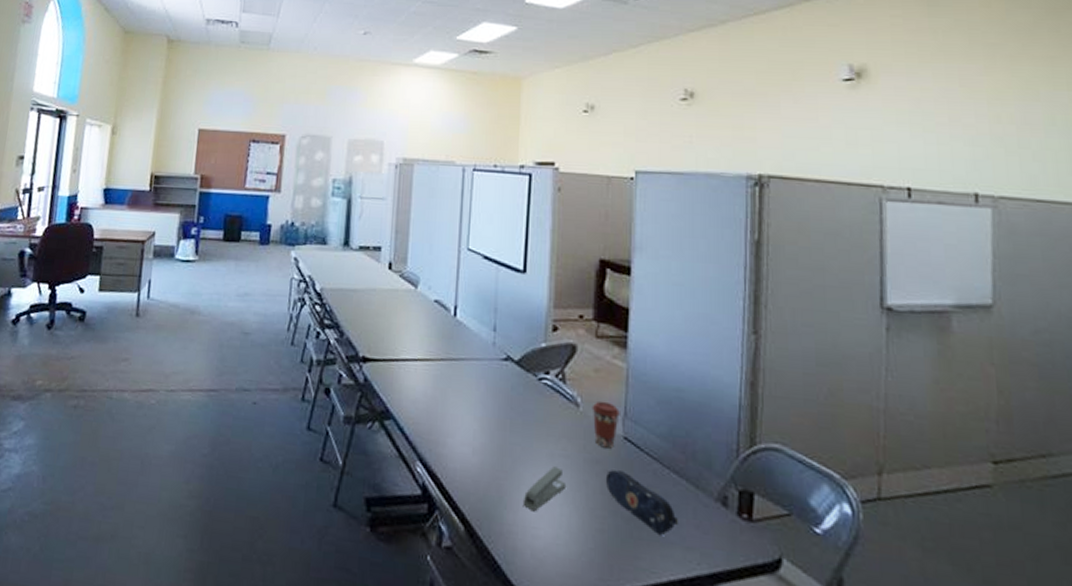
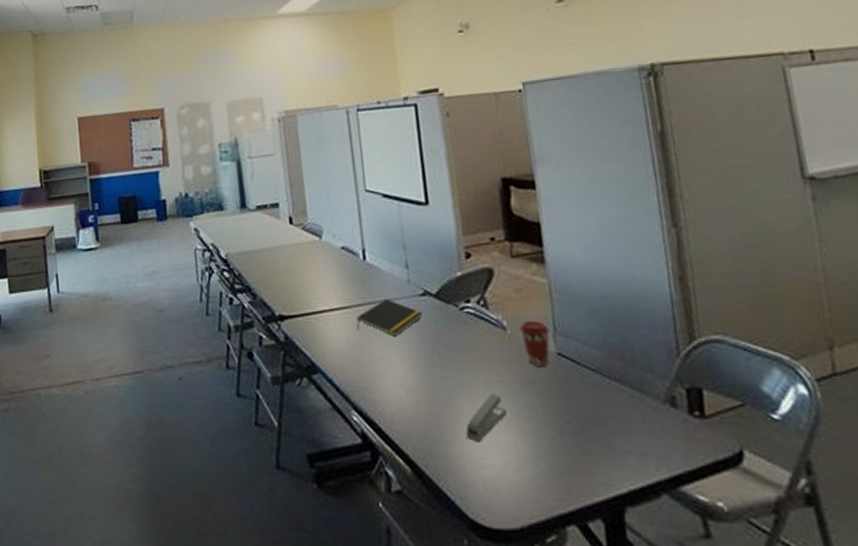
notepad: none [437,358,502,396] -> present [356,299,423,336]
pencil case: present [605,470,678,535] -> none [545,388,629,446]

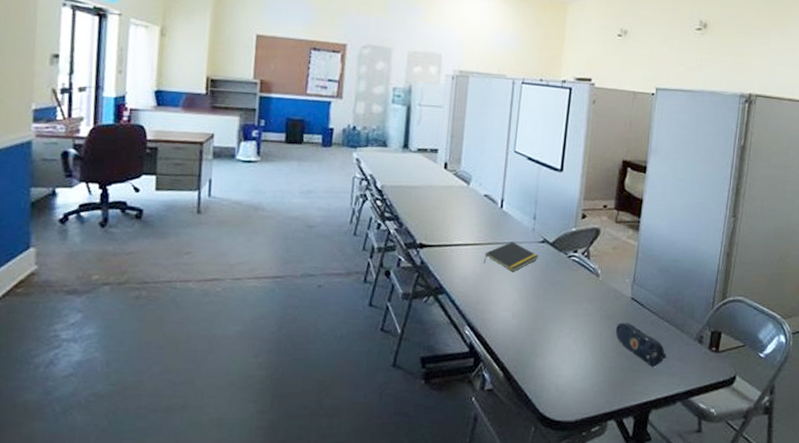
stapler: present [465,394,508,443] -> none [551,323,586,358]
coffee cup: present [519,320,550,367] -> none [609,271,630,307]
pencil case: none [545,388,629,446] -> present [615,323,666,367]

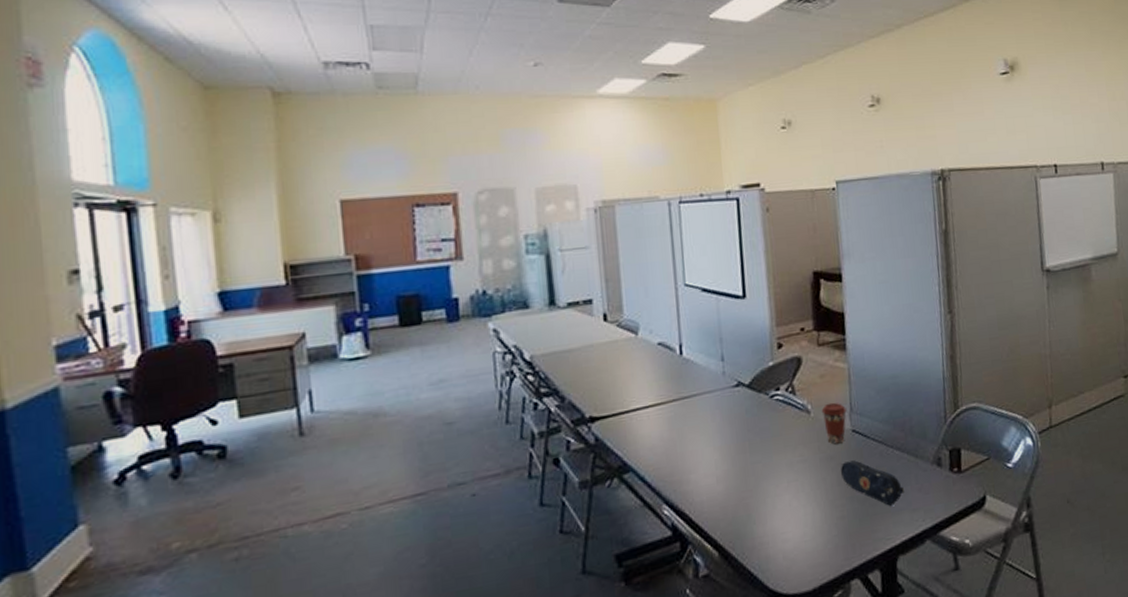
notepad: present [484,242,539,272] -> none [671,392,736,428]
coffee cup: none [609,271,630,307] -> present [821,402,847,445]

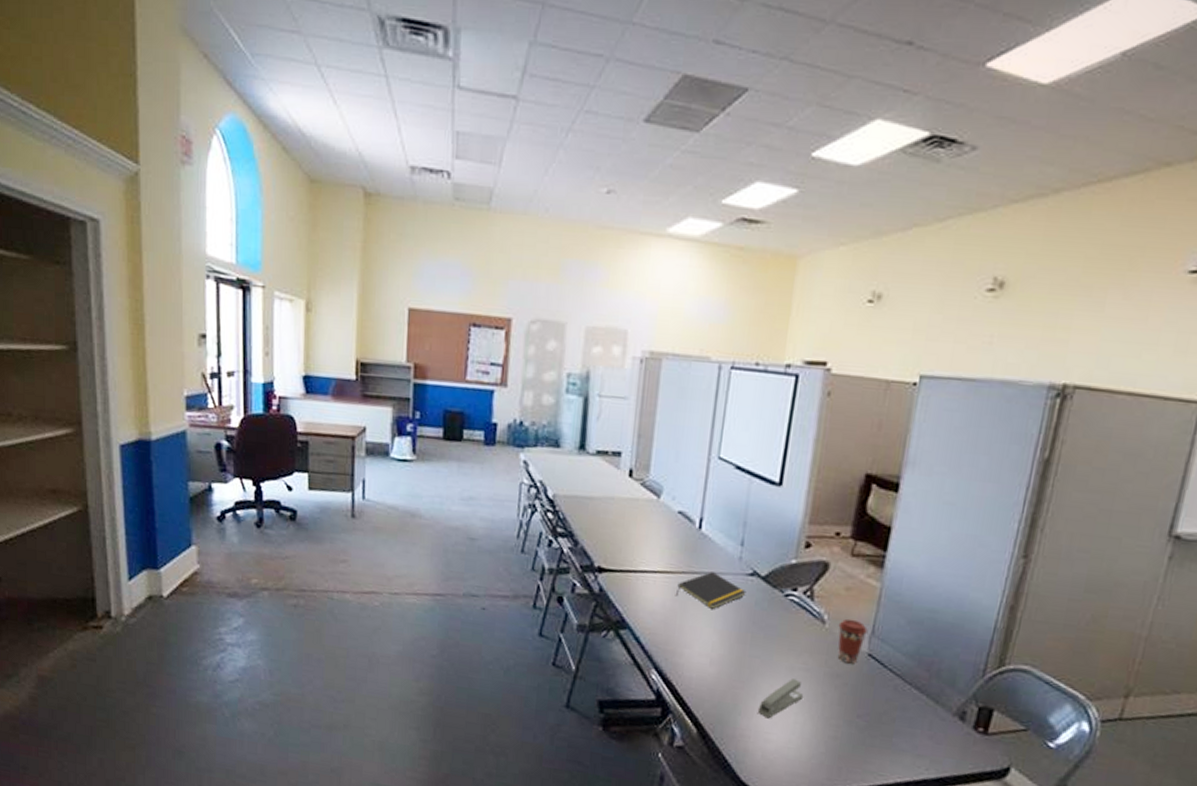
notepad: none [671,392,736,428] -> present [676,572,746,609]
stapler: none [770,472,808,519] -> present [757,679,804,719]
pencil case: present [840,460,904,506] -> none [843,684,913,743]

